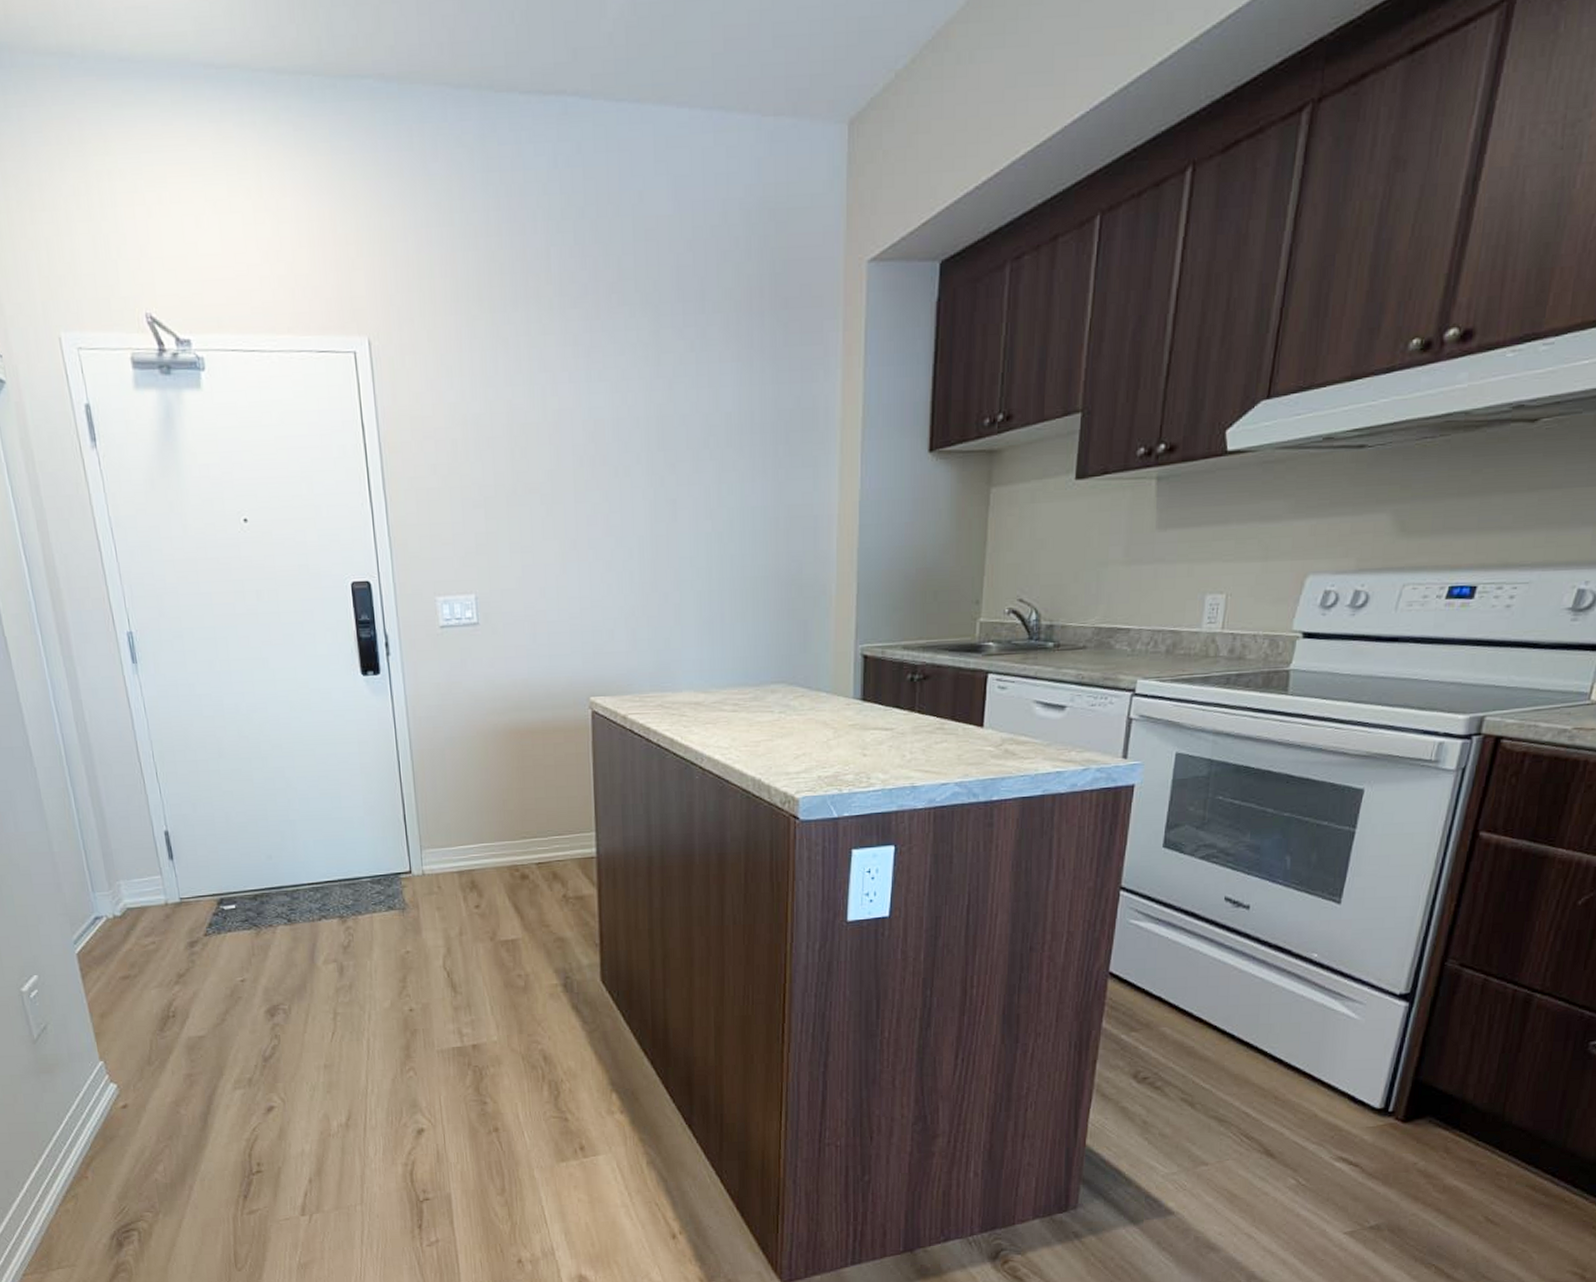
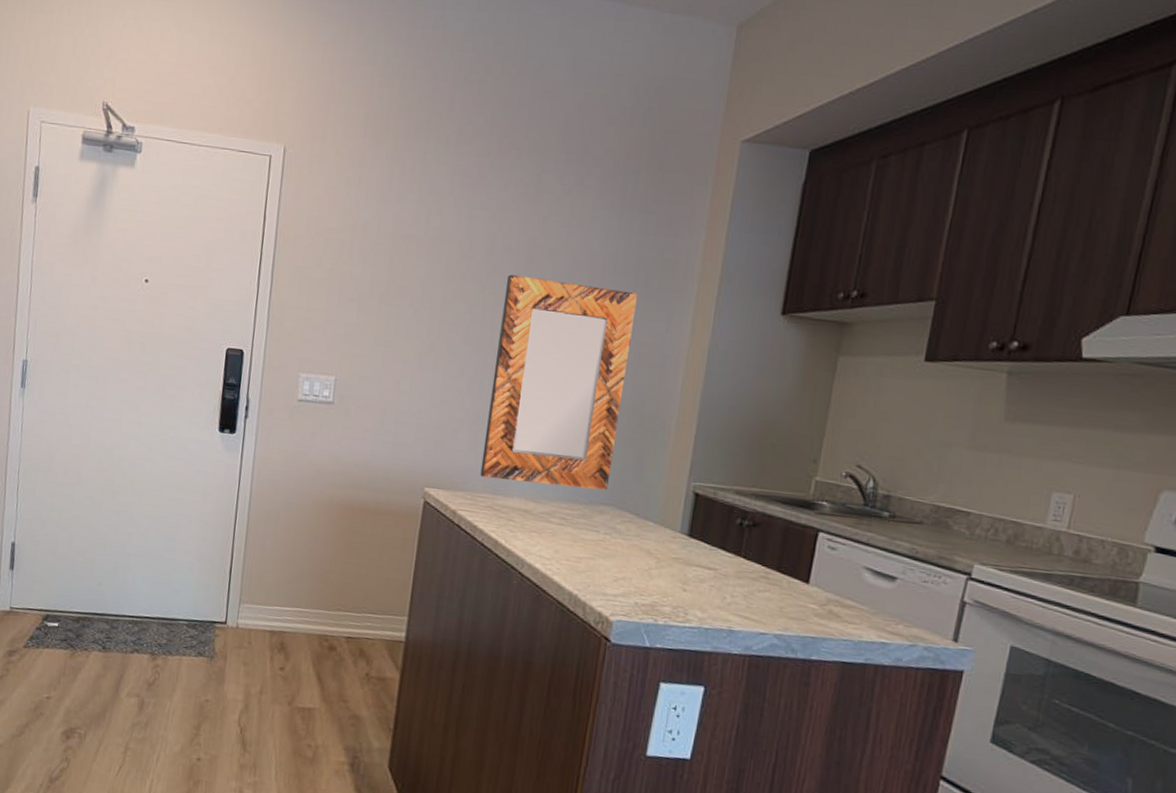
home mirror: none [639,450,780,676] -> present [480,274,638,491]

